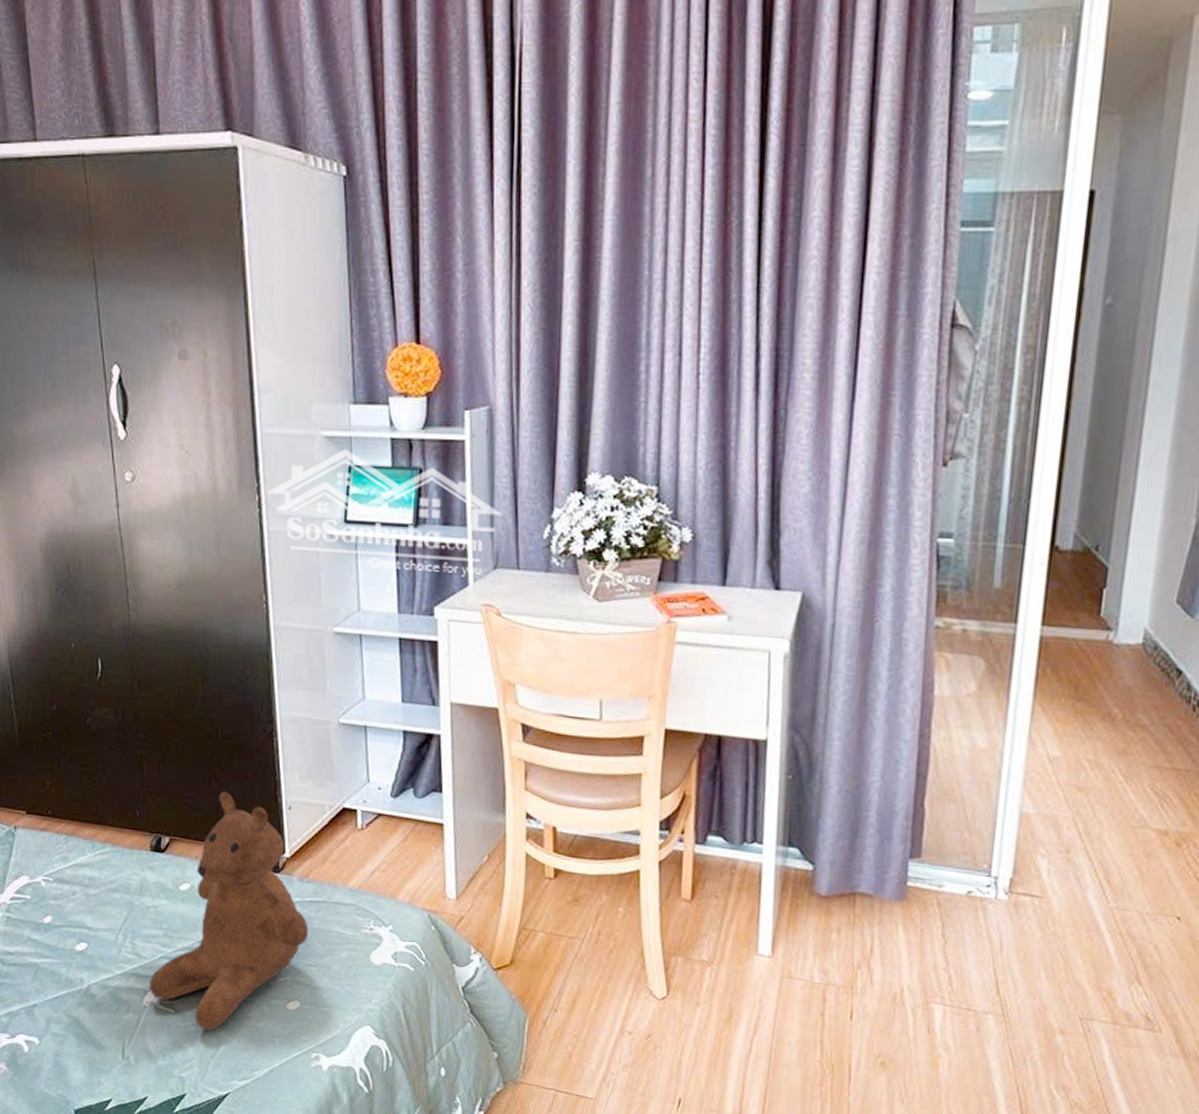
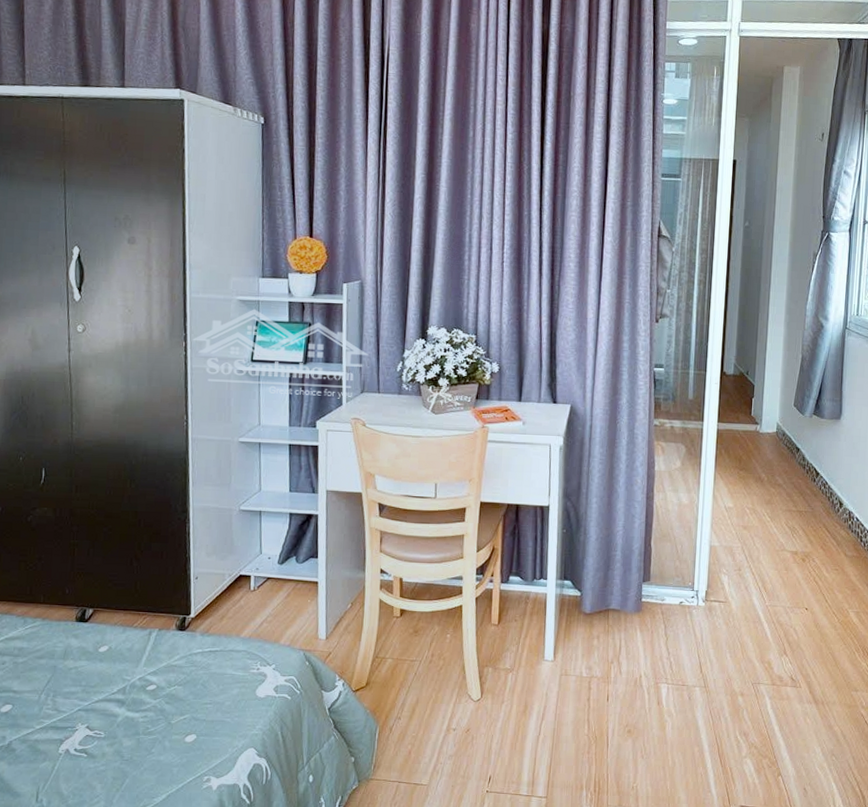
teddy bear: present [149,791,309,1031] -> none [66,568,207,768]

